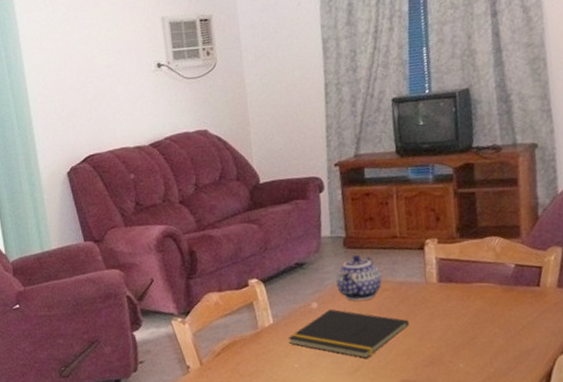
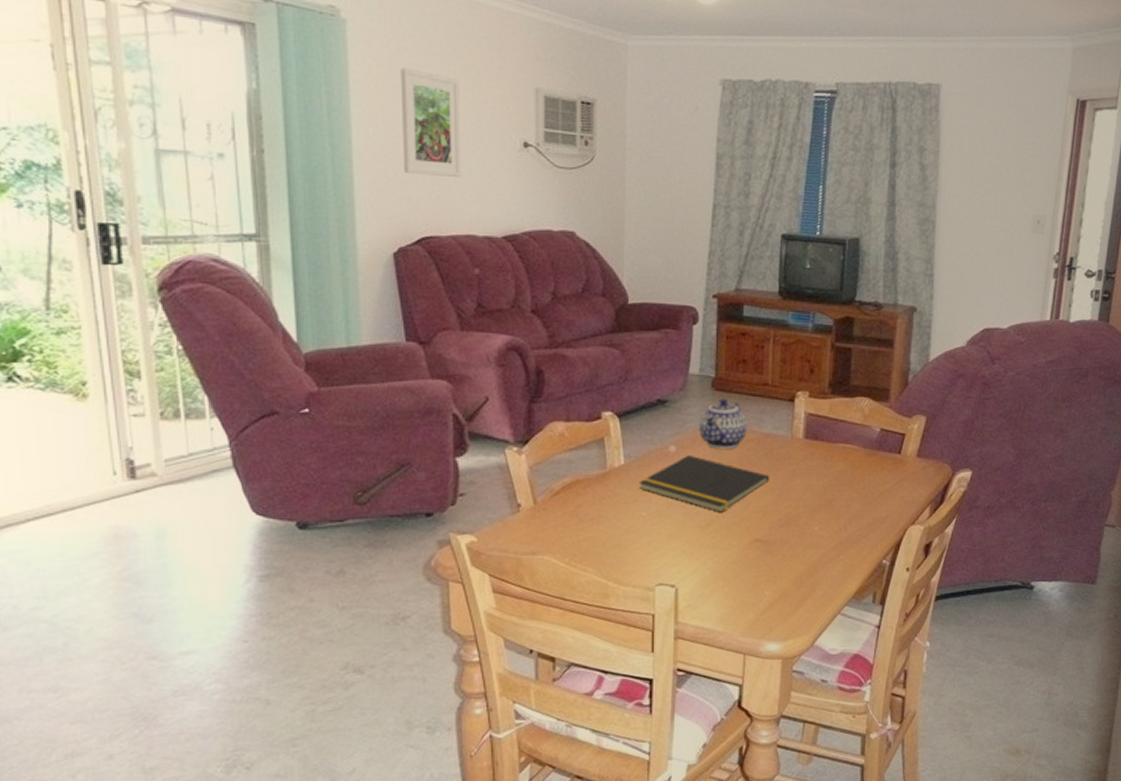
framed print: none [56,24,112,108] -> present [400,67,461,177]

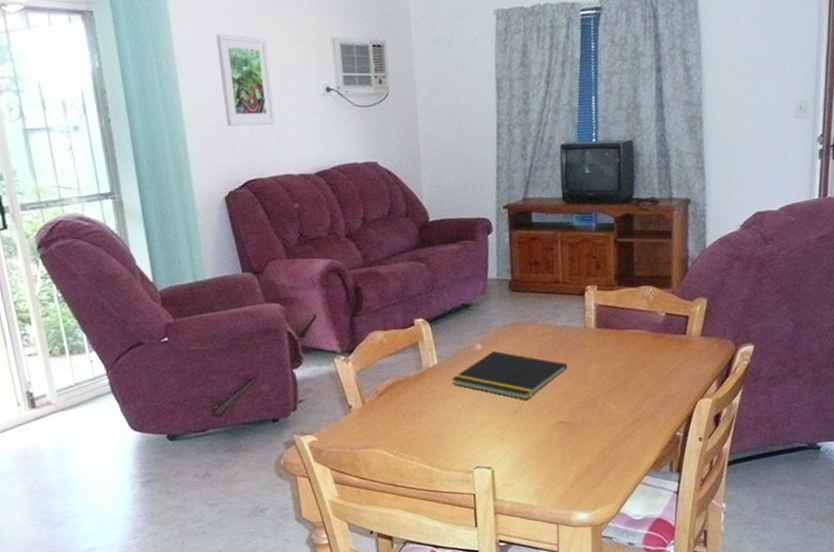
teapot: present [699,398,747,449] -> none [500,297,544,344]

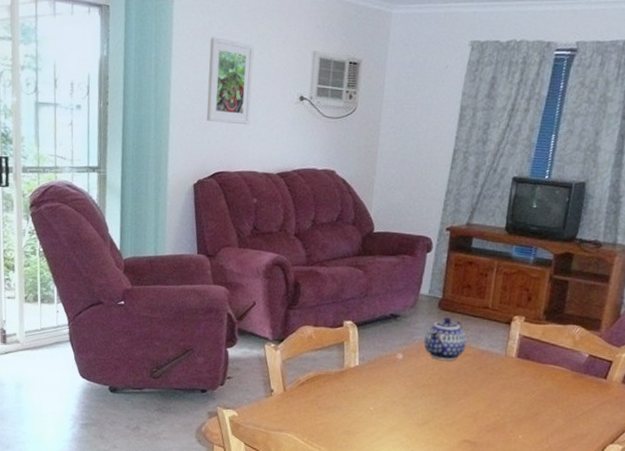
notepad: present [451,351,568,400] -> none [369,362,483,414]
teapot: none [500,297,544,344] -> present [424,316,467,361]

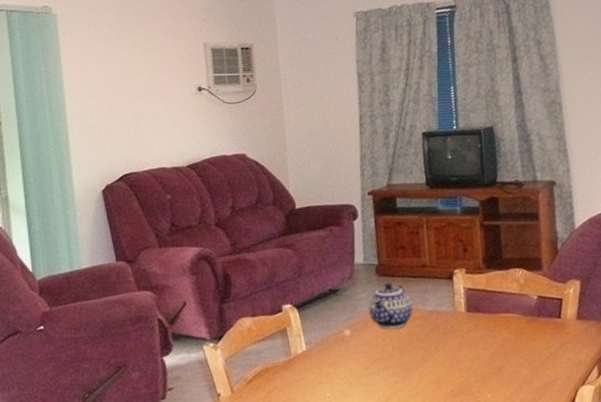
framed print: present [207,37,254,124] -> none [99,43,151,126]

